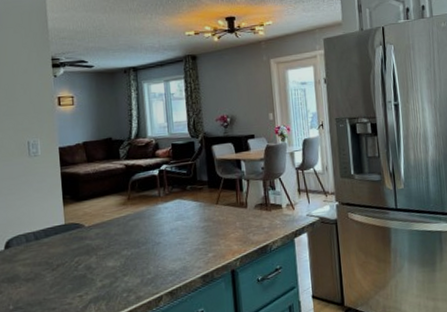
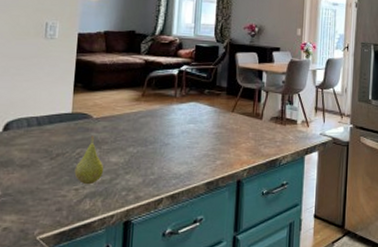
fruit: none [75,243,103,291] -> present [74,135,104,185]

